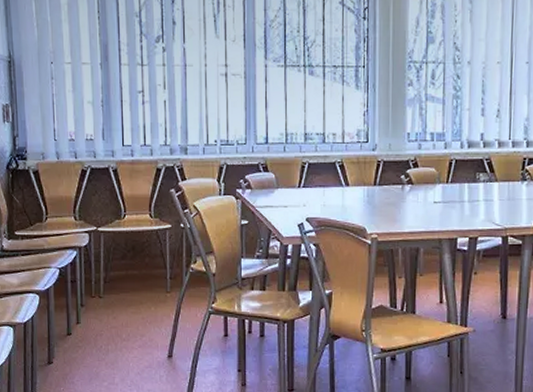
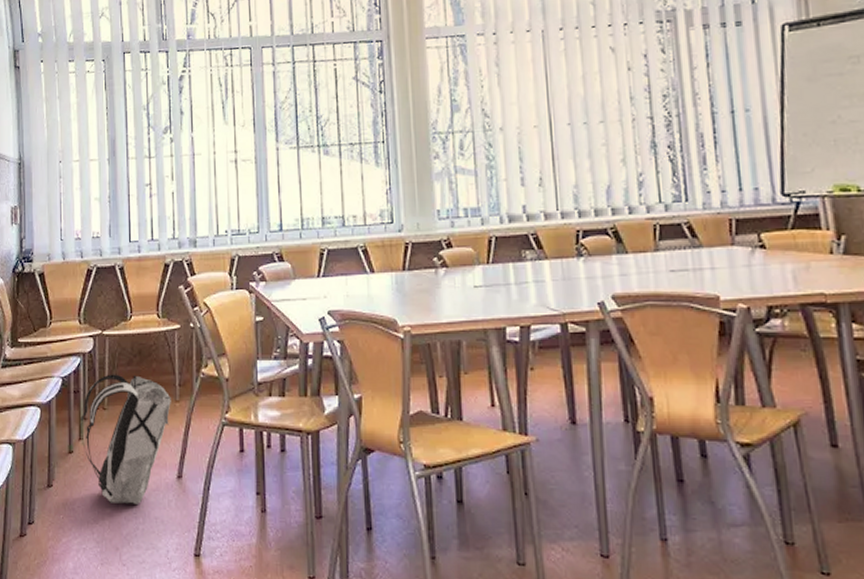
backpack: none [78,266,163,379] -> present [81,374,171,504]

